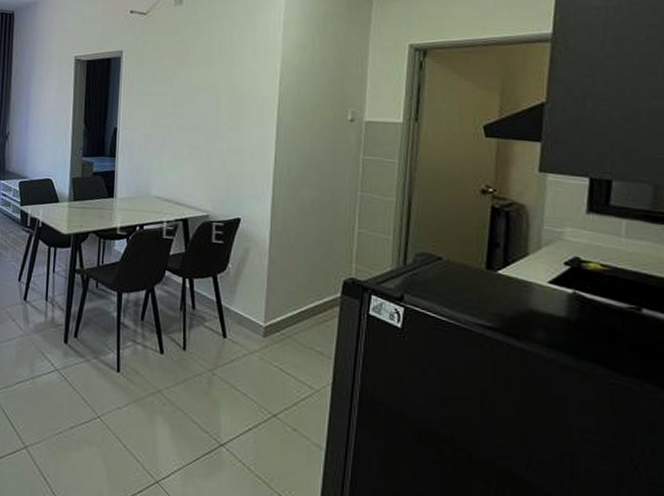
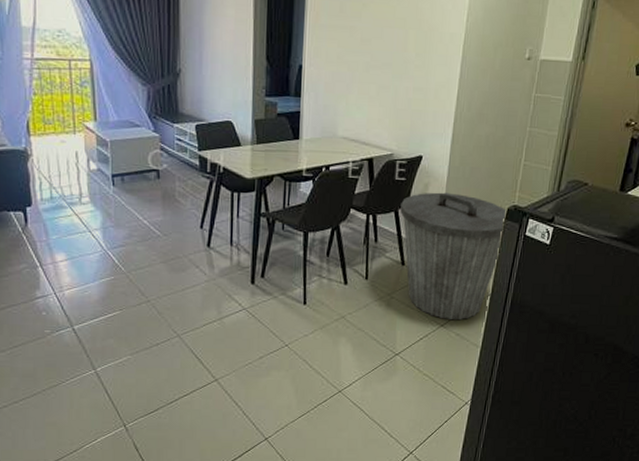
trash can: none [219,258,342,412] -> present [400,192,507,321]

